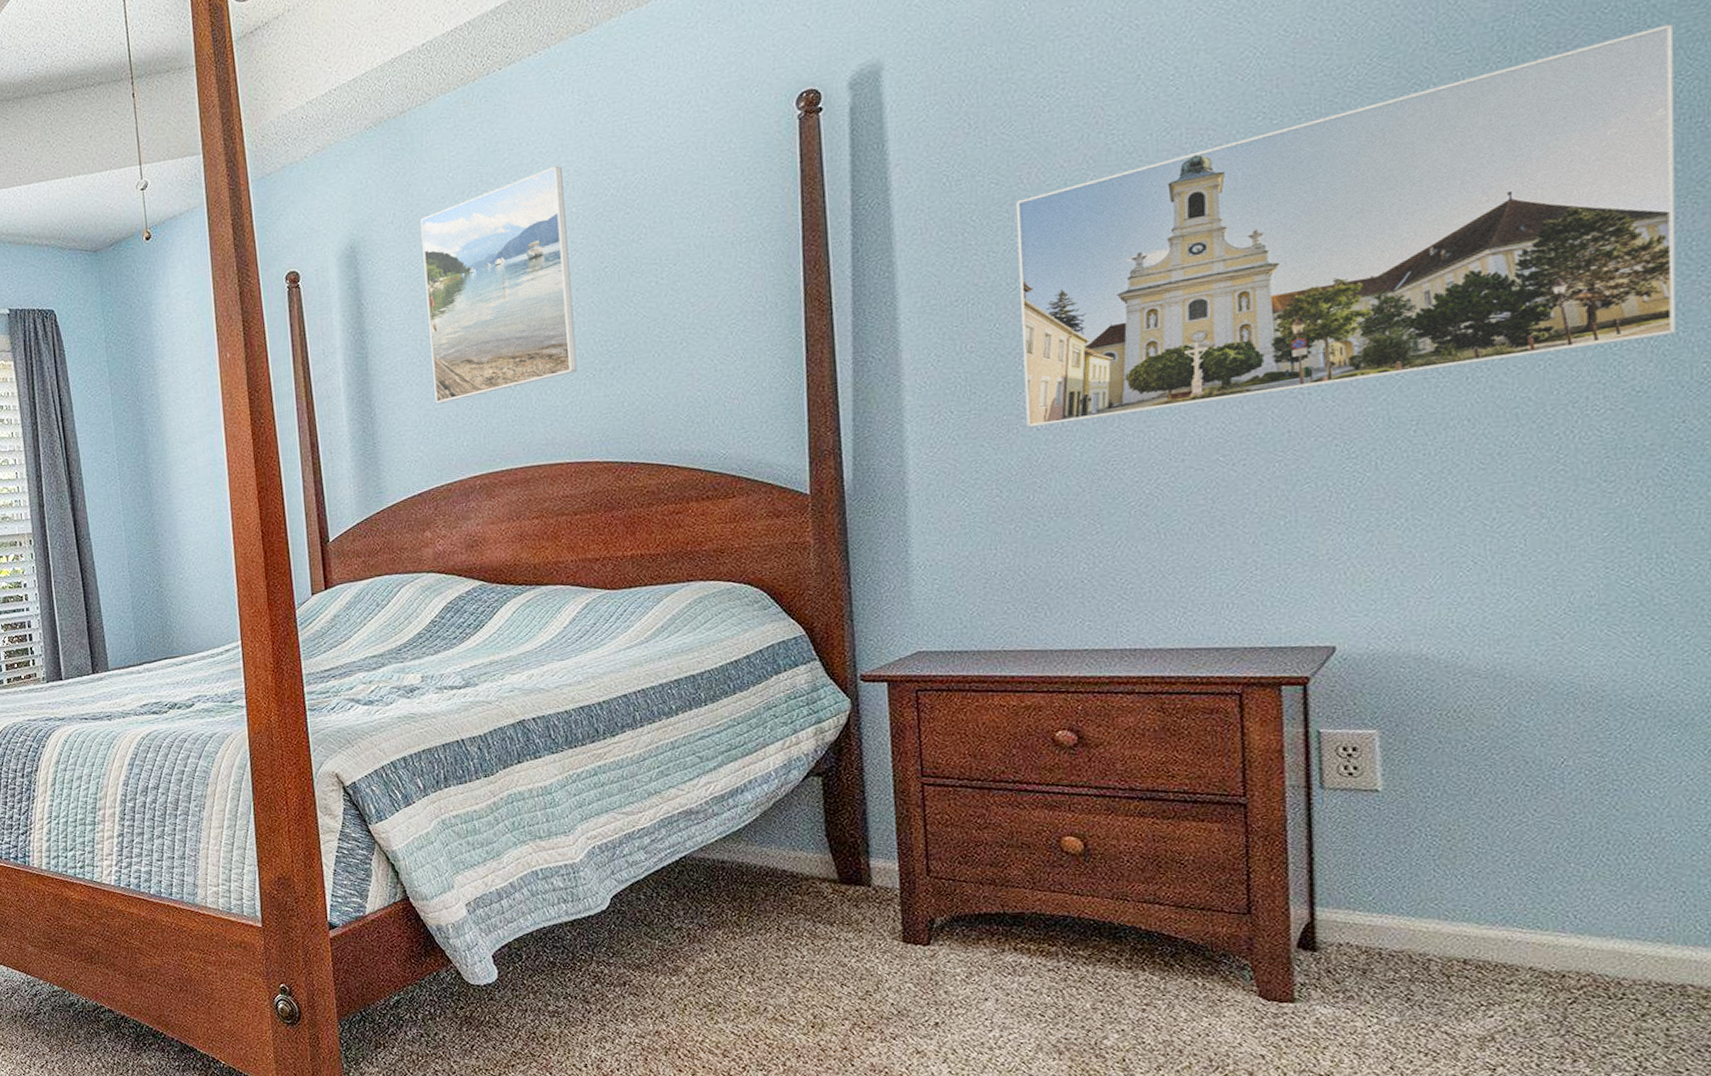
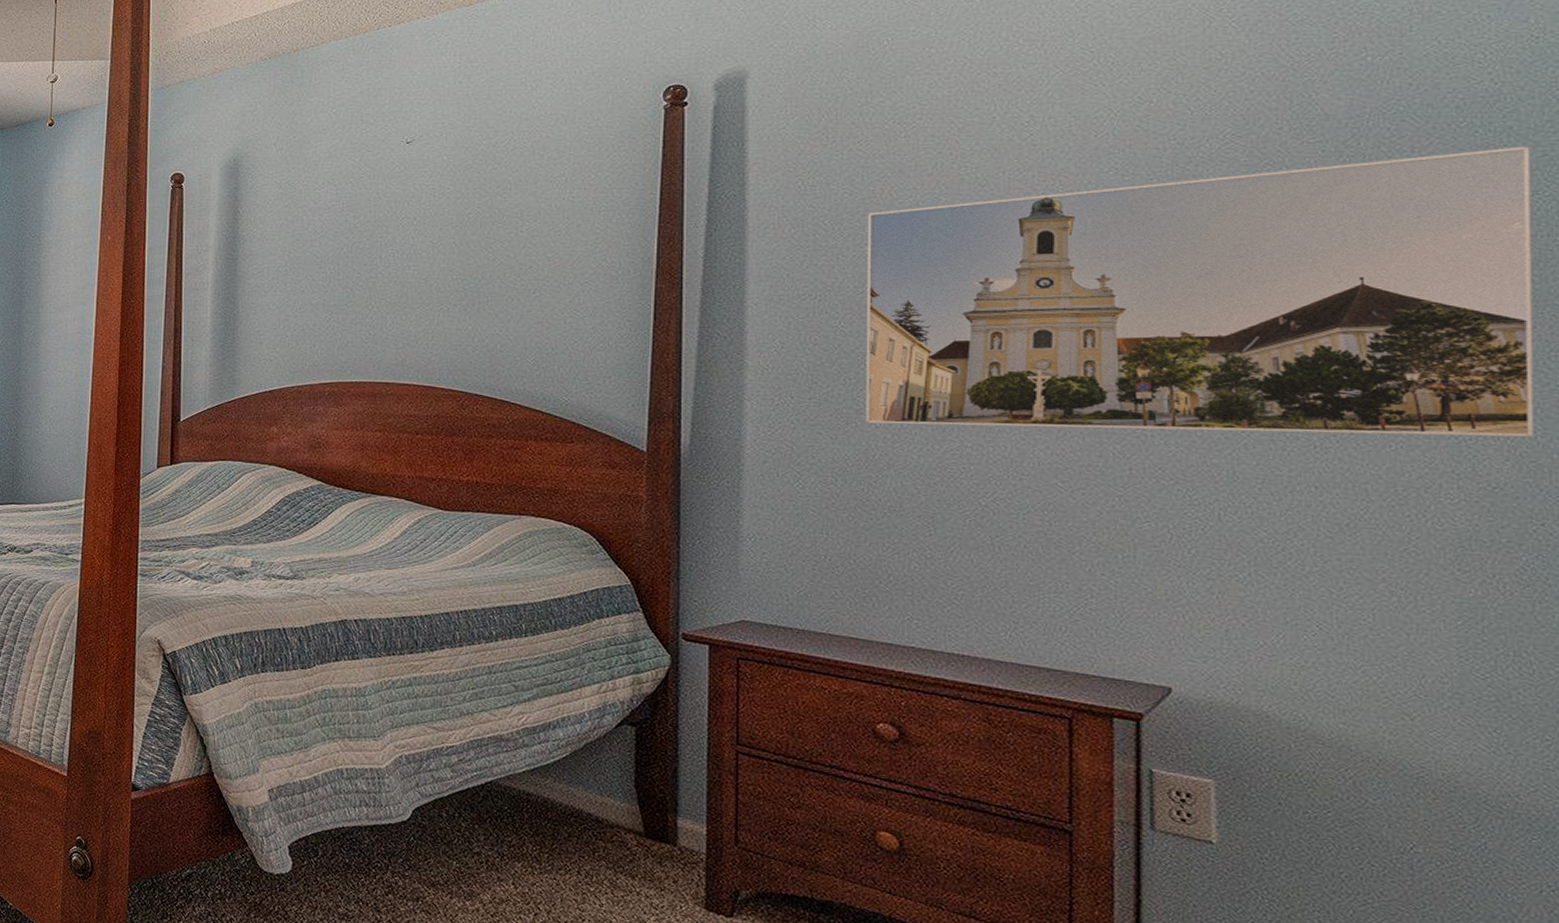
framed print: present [420,165,578,404] -> none [296,117,437,312]

